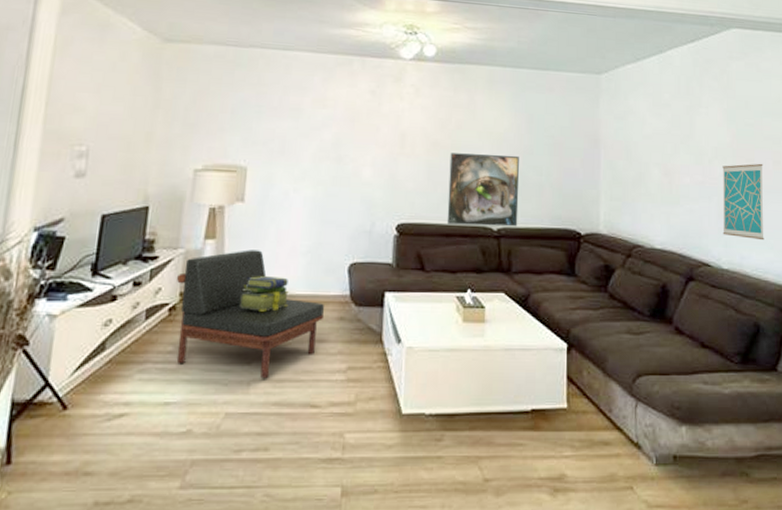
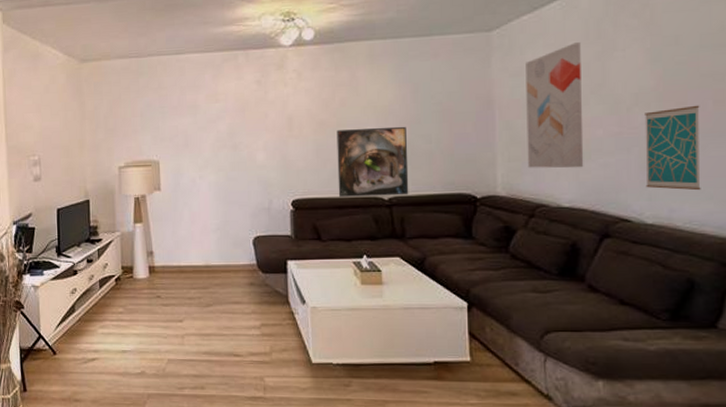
armchair: present [176,250,325,379] -> none [117,230,237,333]
stack of books: present [239,276,290,312] -> none [167,251,207,280]
wall art: none [627,95,674,212] -> present [526,42,584,169]

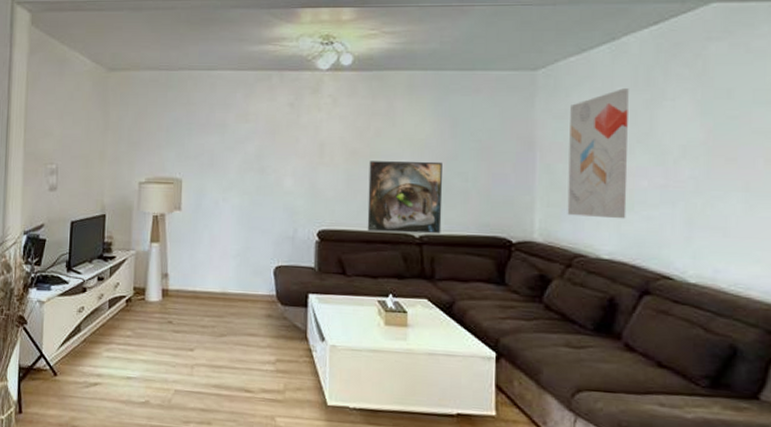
wall art: present [645,105,701,191] -> none [690,162,751,252]

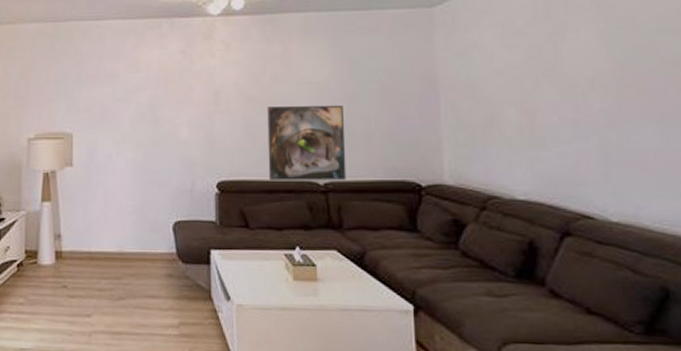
wall art: present [567,88,629,219] -> none [471,22,539,157]

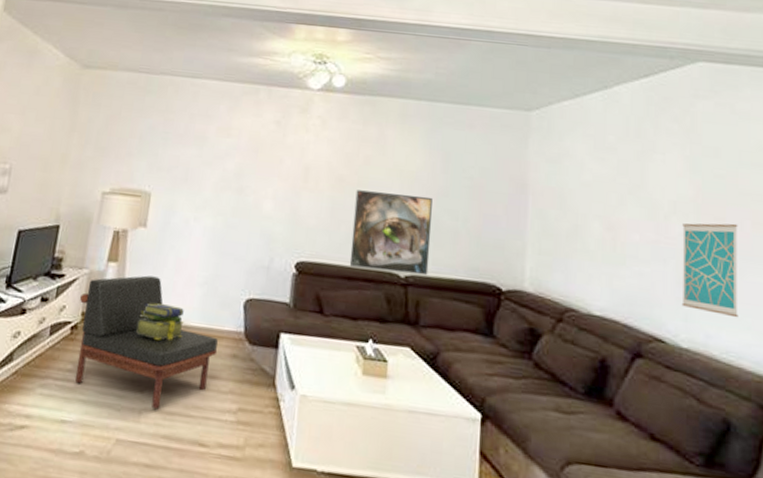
armchair: none [21,210,154,331] -> present [75,275,218,410]
stack of books: none [75,235,120,268] -> present [136,303,185,340]
wall art: none [602,92,669,187] -> present [681,223,738,318]

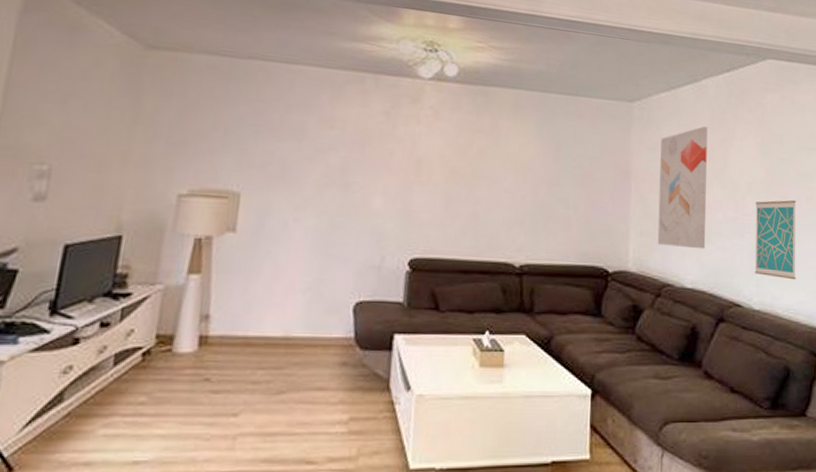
armchair: present [75,275,218,410] -> none [150,286,325,433]
stack of books: present [136,303,185,340] -> none [226,316,286,356]
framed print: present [349,190,433,276] -> none [464,182,545,264]
wall art: none [559,137,621,274] -> present [657,126,708,249]

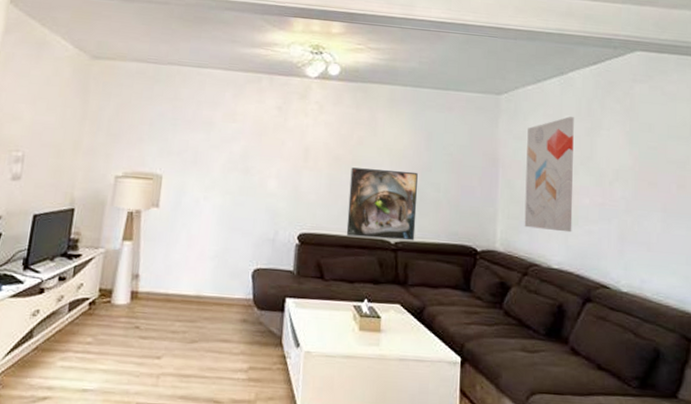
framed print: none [464,182,545,264] -> present [346,167,418,241]
wall art: present [754,200,797,280] -> none [622,187,667,265]

